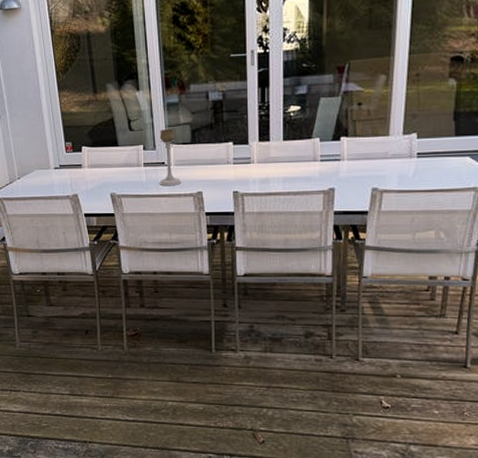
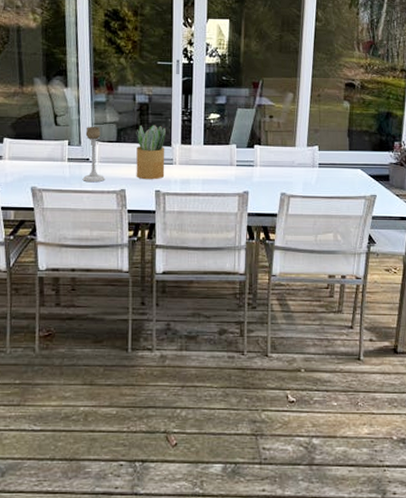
potted plant: none [210,123,243,181] -> present [136,124,166,180]

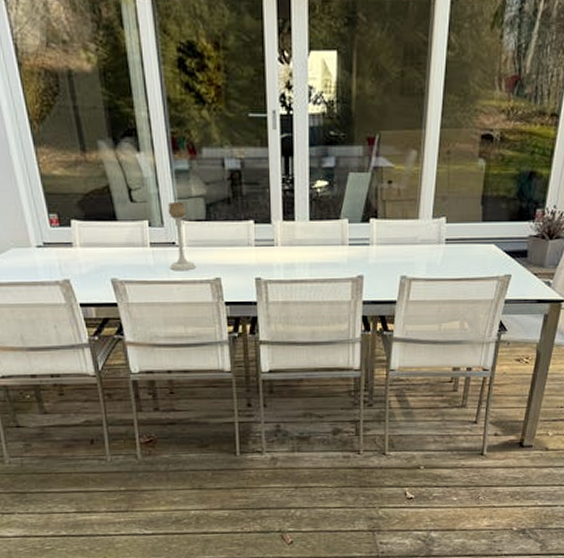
potted plant: present [136,124,166,180] -> none [228,197,265,266]

